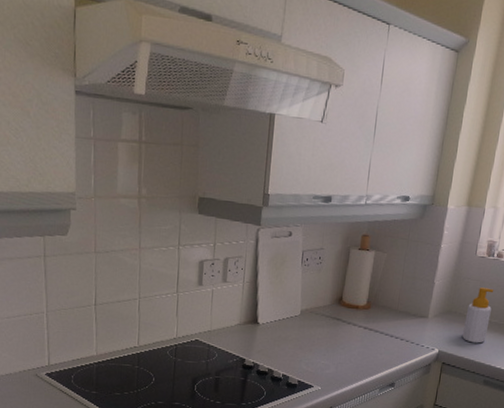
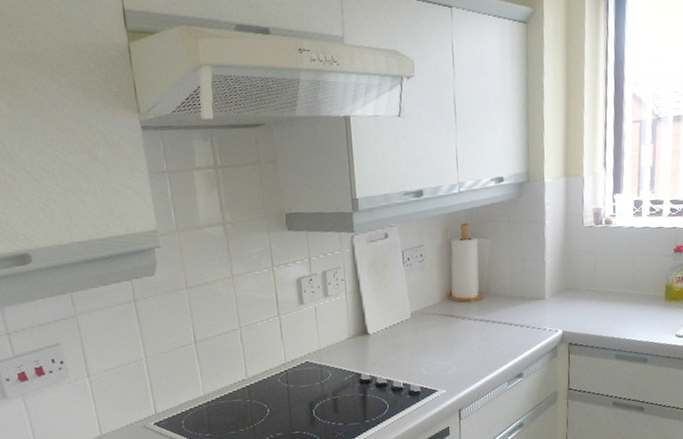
soap bottle: present [462,287,494,344] -> none [584,257,610,318]

